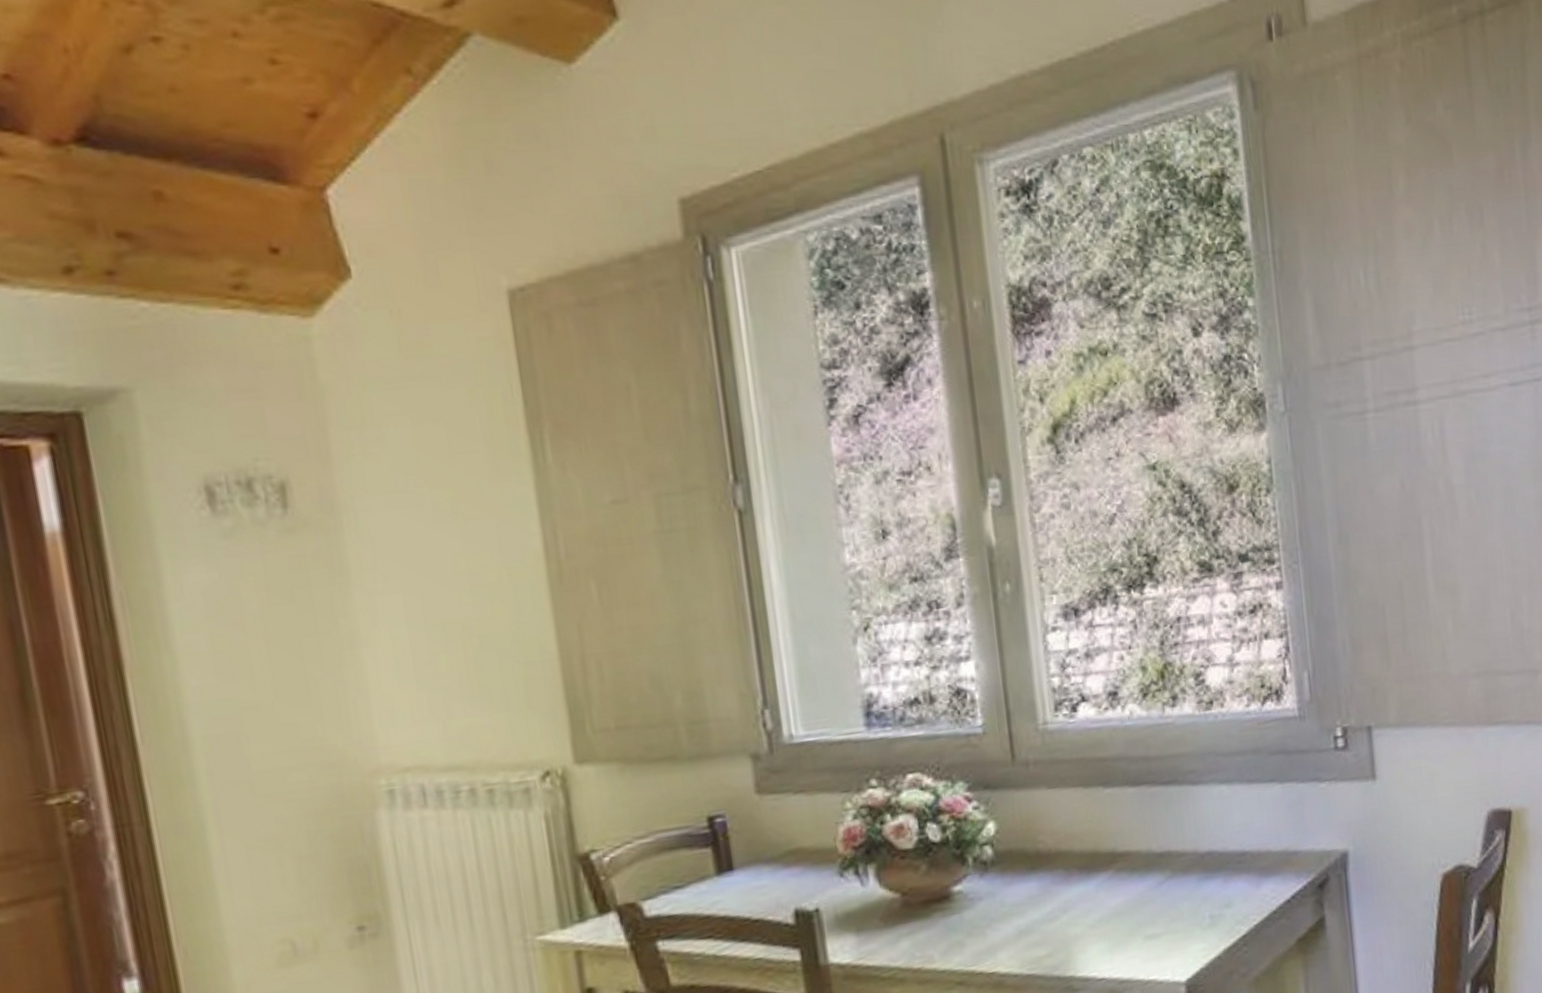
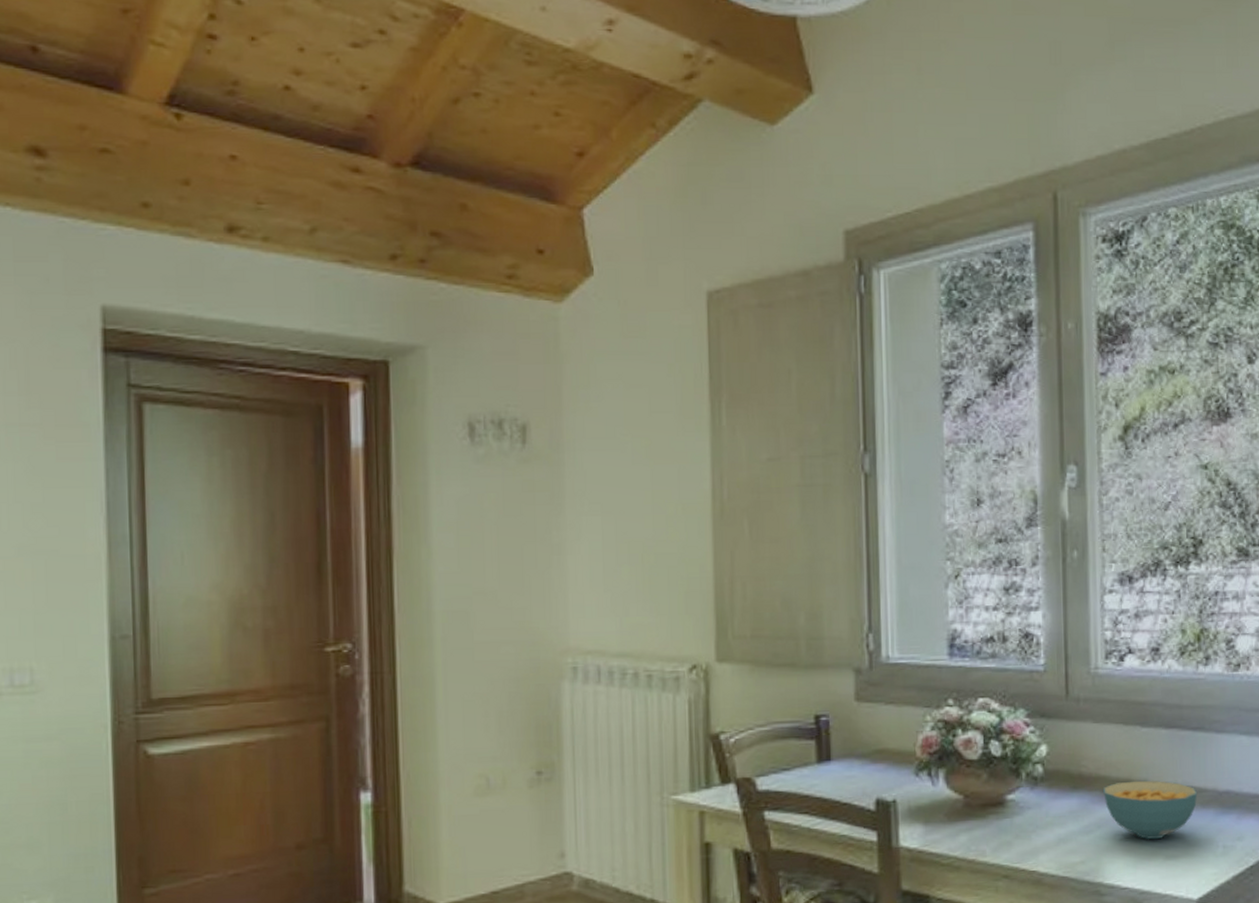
cereal bowl: none [1066,849,1176,920] -> present [1103,780,1198,840]

